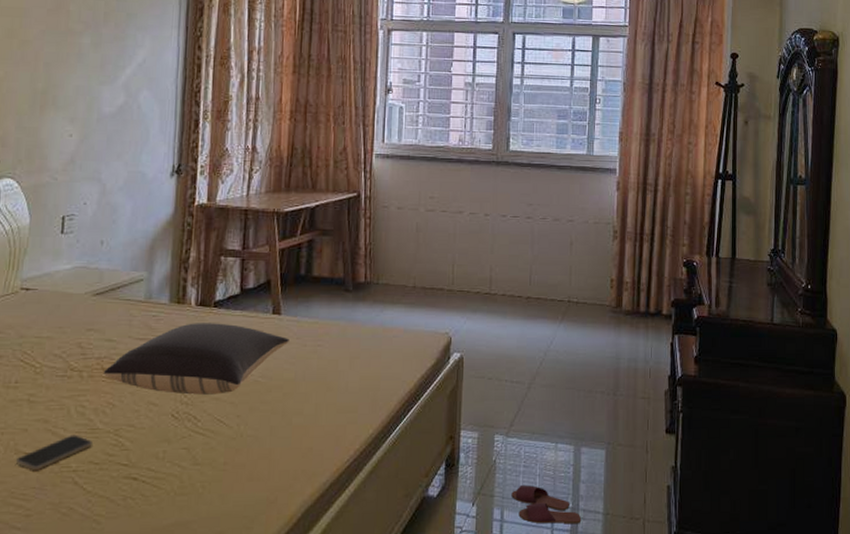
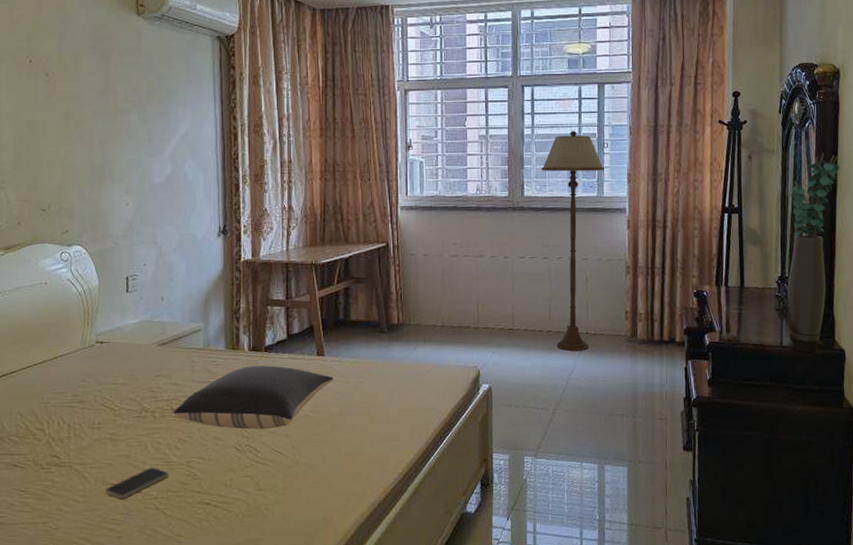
slippers: present [511,484,581,525] -> none [542,500,607,535]
floor lamp: none [529,83,596,321] -> present [542,131,605,352]
vase: none [780,122,837,332] -> present [787,153,840,353]

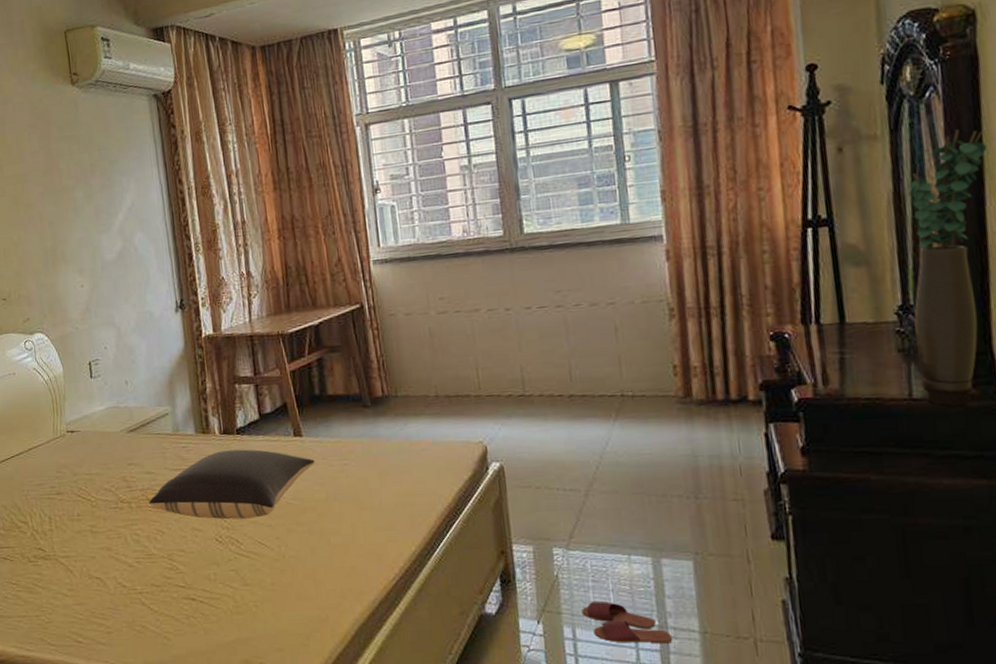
mobile phone: present [104,467,168,500] -> none [90,560,151,594]
floor lamp: present [542,131,605,352] -> none [543,145,629,419]
slippers: none [542,500,607,535] -> present [582,600,672,644]

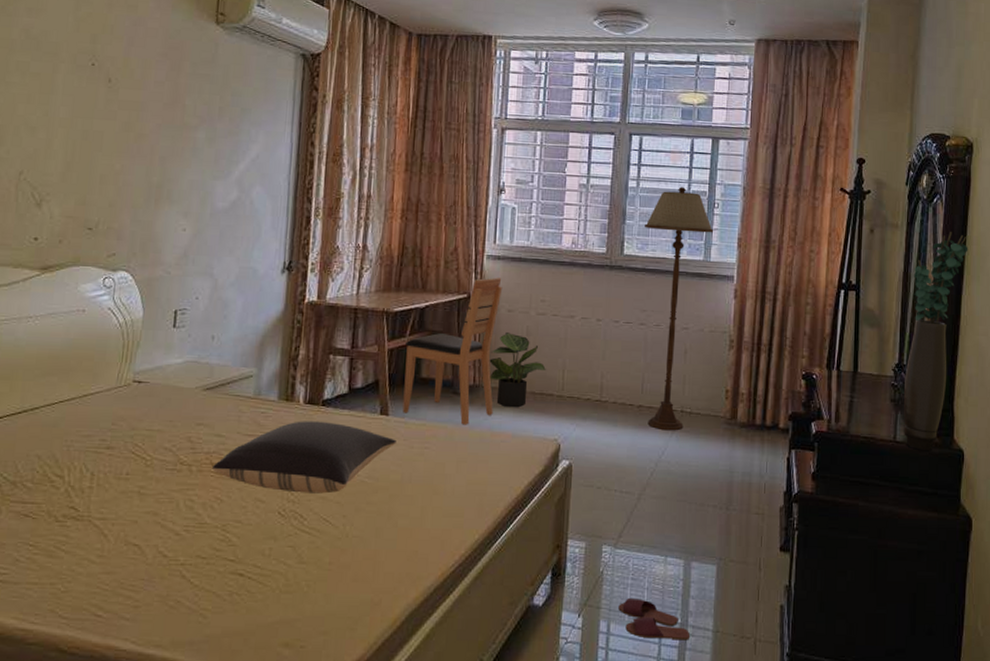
chair: none [306,281,408,438] -> present [402,277,503,425]
potted plant: none [395,337,459,415] -> present [489,332,547,408]
floor lamp: none [543,145,629,419] -> present [645,187,714,431]

